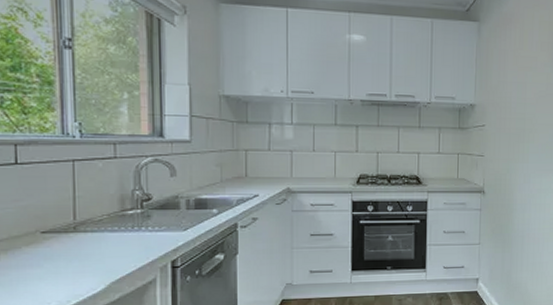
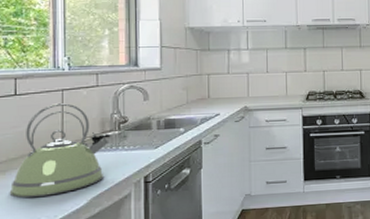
kettle: none [12,176,132,281] -> present [9,103,111,198]

